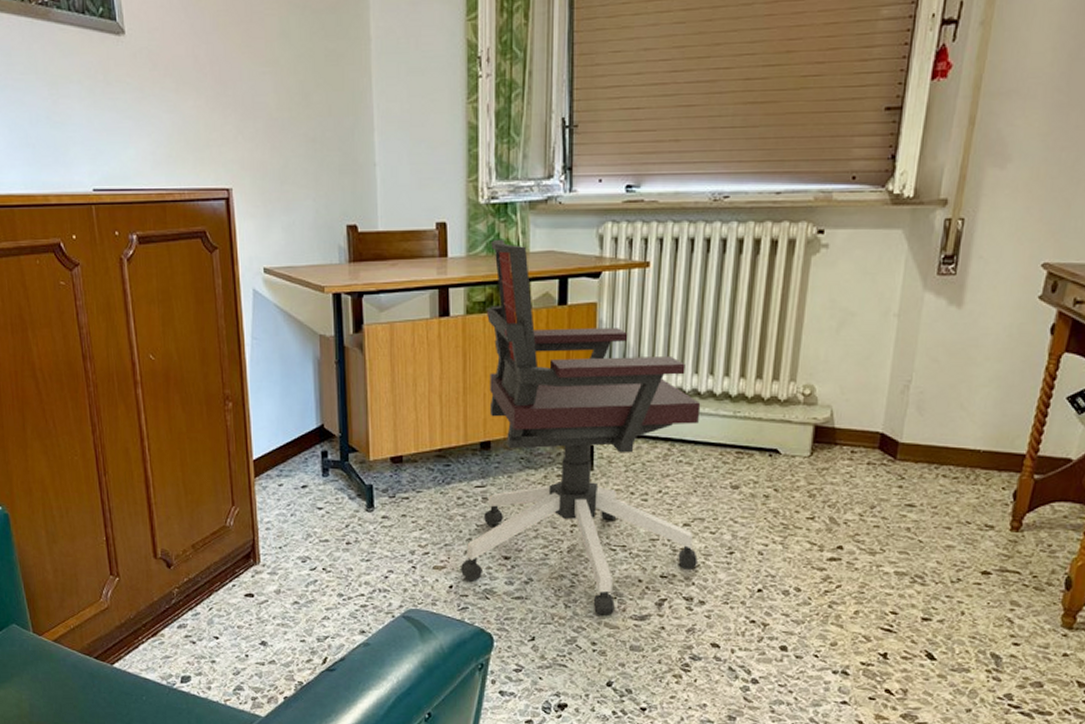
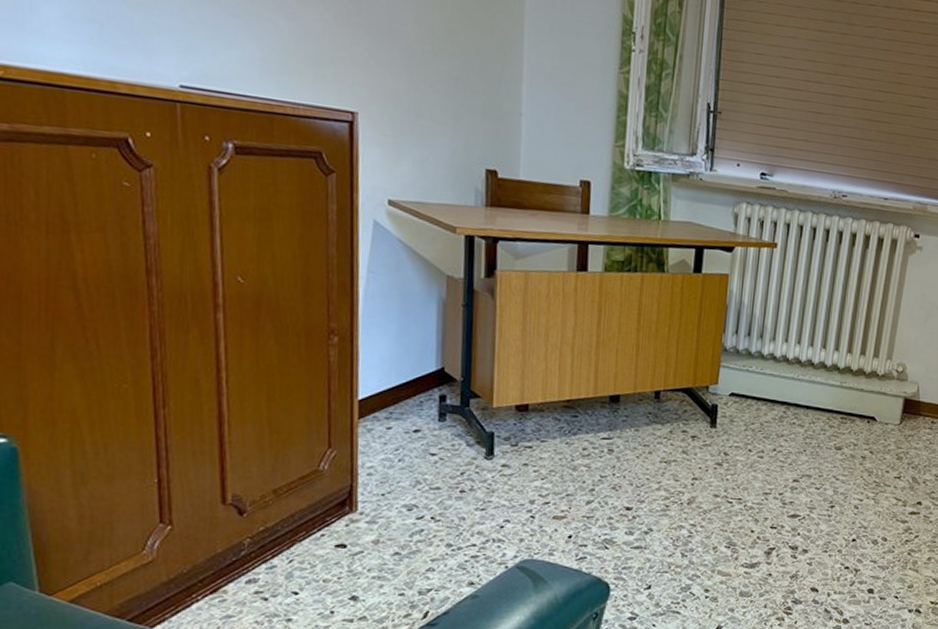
office chair: present [460,239,701,615] -> none [580,204,814,564]

